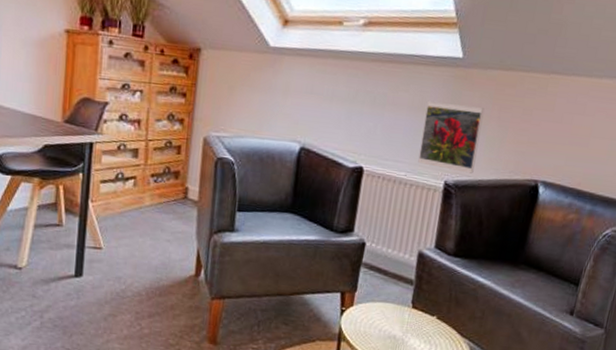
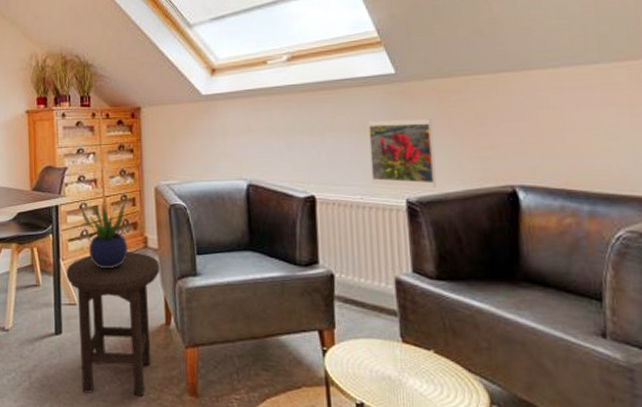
stool: none [94,199,197,341] -> present [66,252,160,396]
potted plant: none [116,145,171,216] -> present [80,200,128,269]

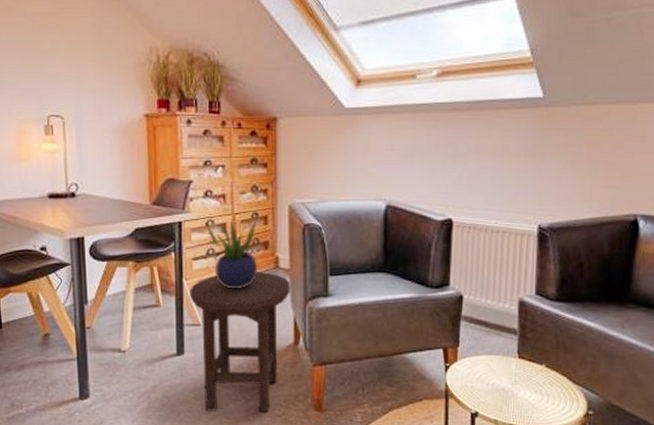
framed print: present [368,119,437,188] -> none [508,144,572,214]

